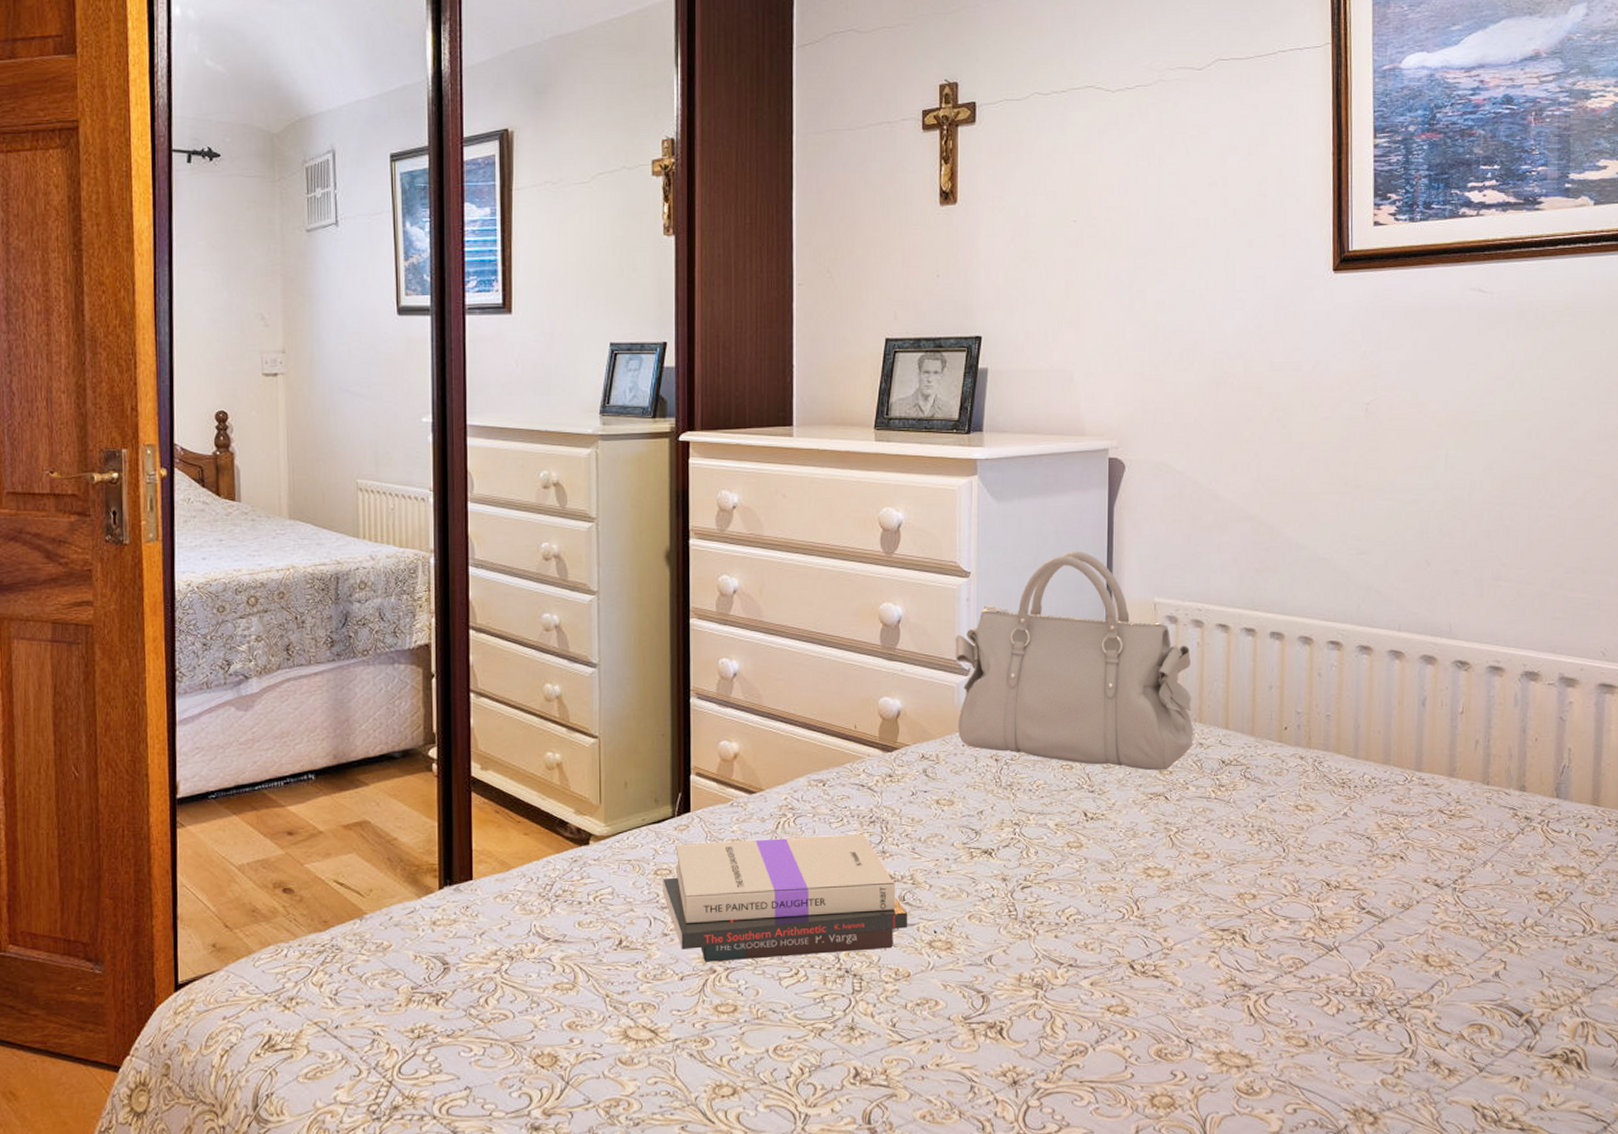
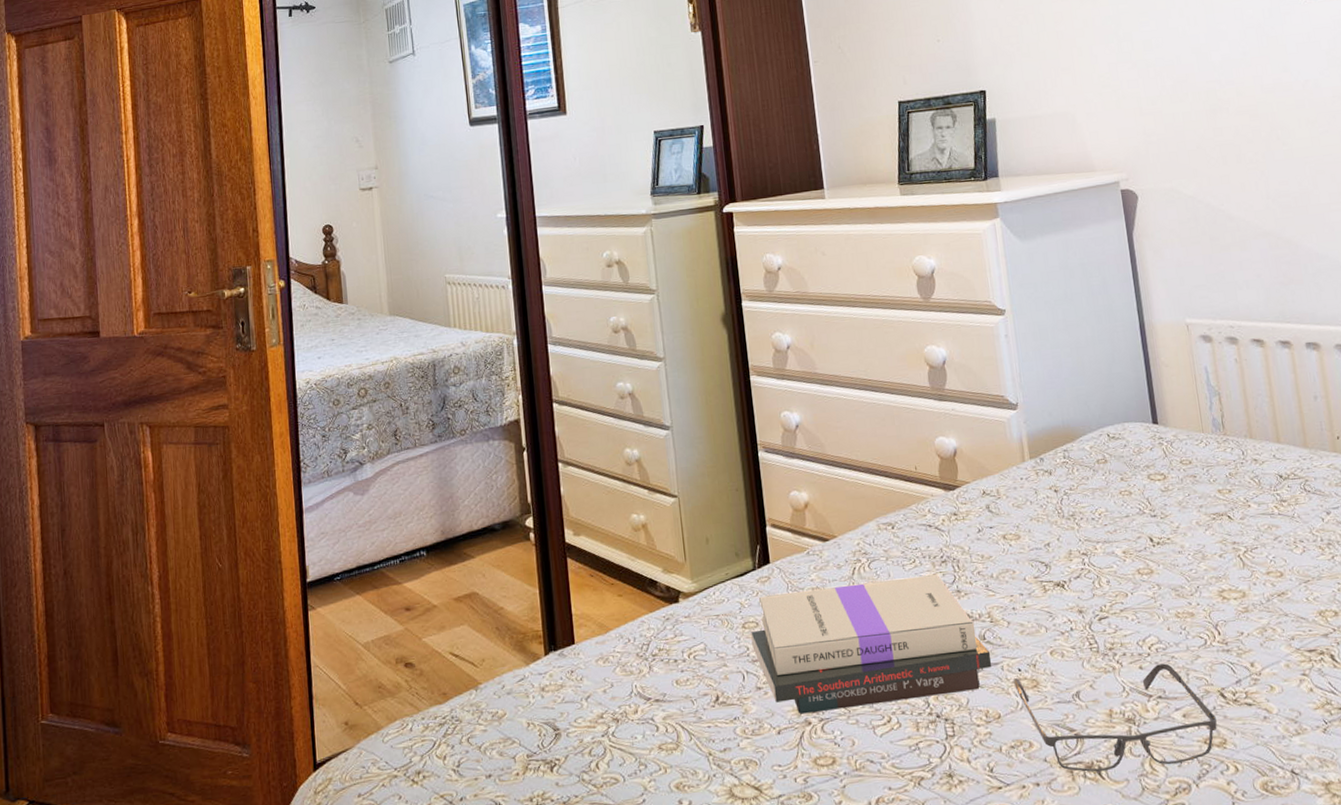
spectacles: none [928,934,1122,1032] -> present [1014,663,1217,773]
shoulder bag: present [955,552,1193,771] -> none [999,281,1247,491]

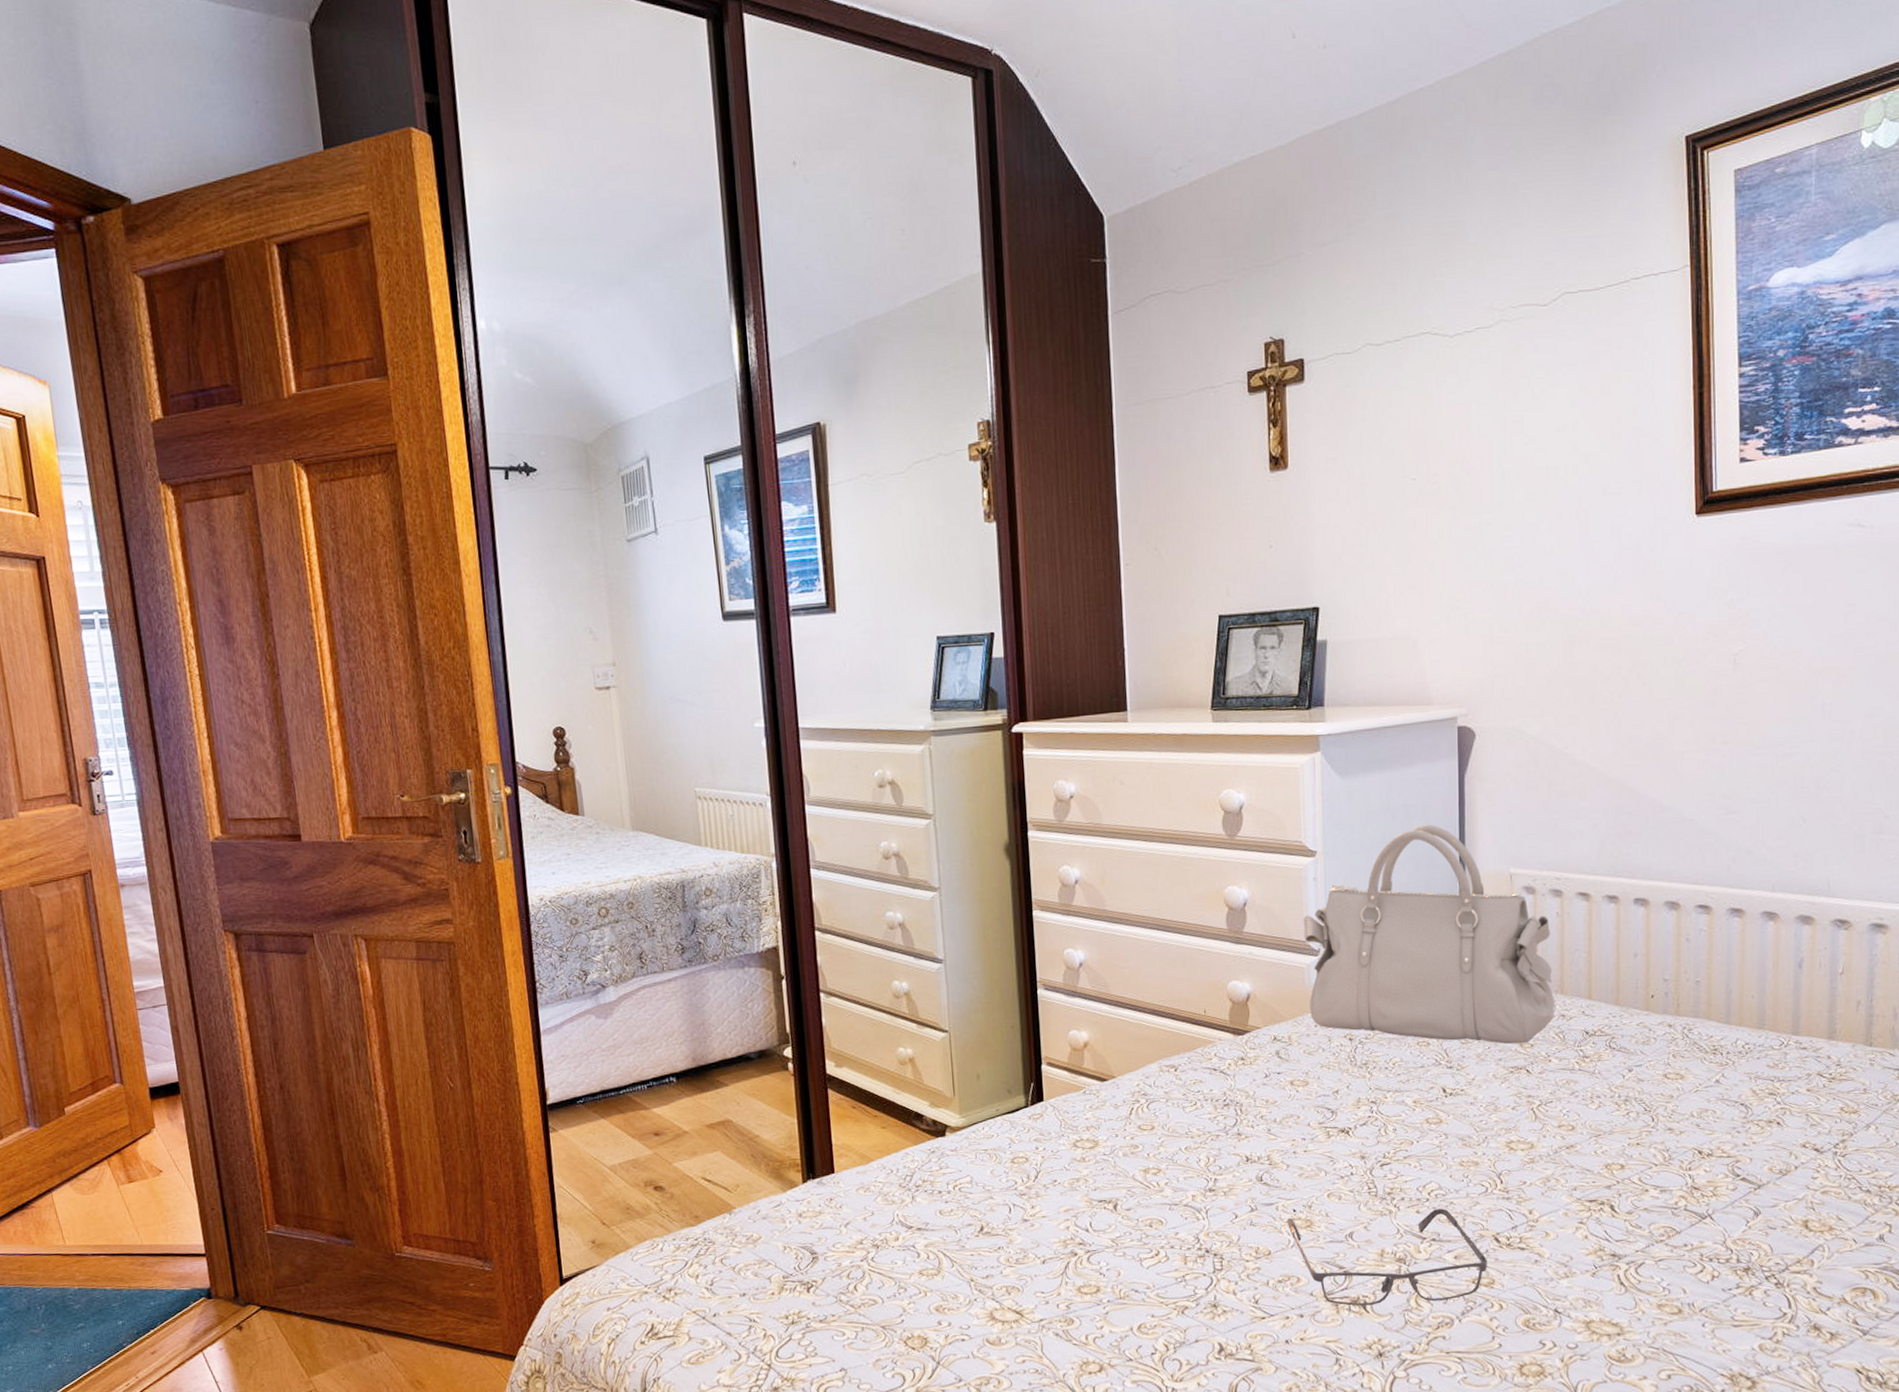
books: present [751,574,992,714] -> none [1020,1117,1267,1246]
shoulder bag: none [999,281,1247,491] -> present [1303,825,1554,1045]

